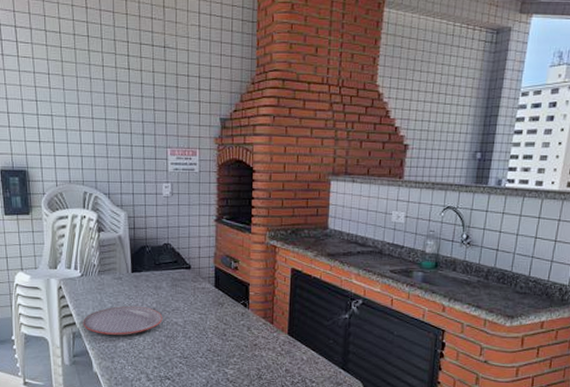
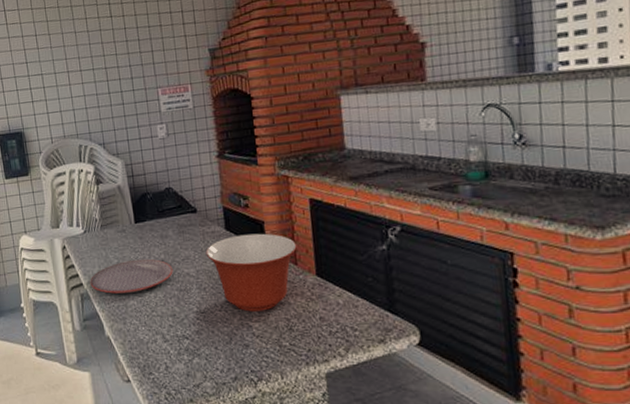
mixing bowl: none [194,293,275,361] -> present [205,233,297,312]

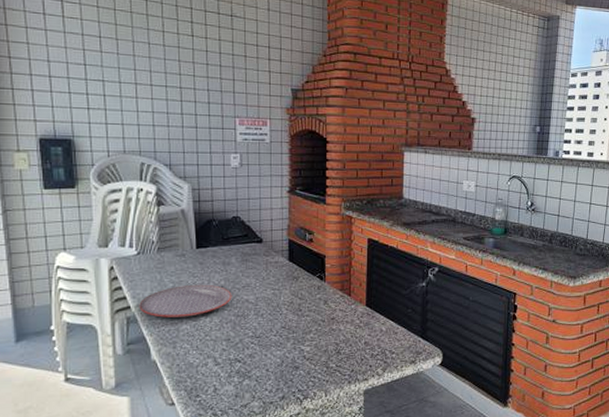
mixing bowl: present [205,233,297,312] -> none [267,266,352,337]

